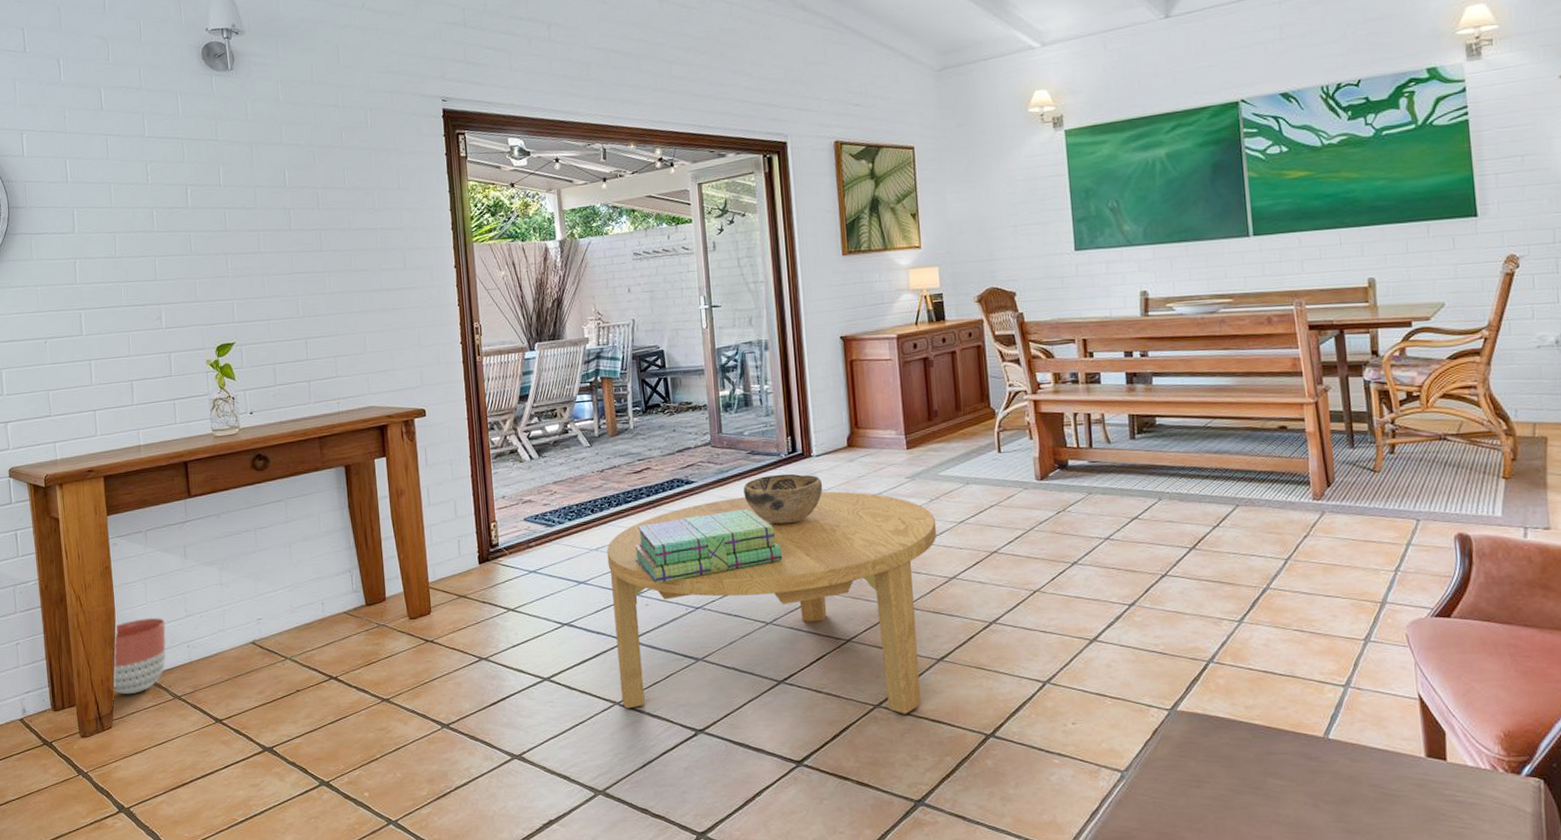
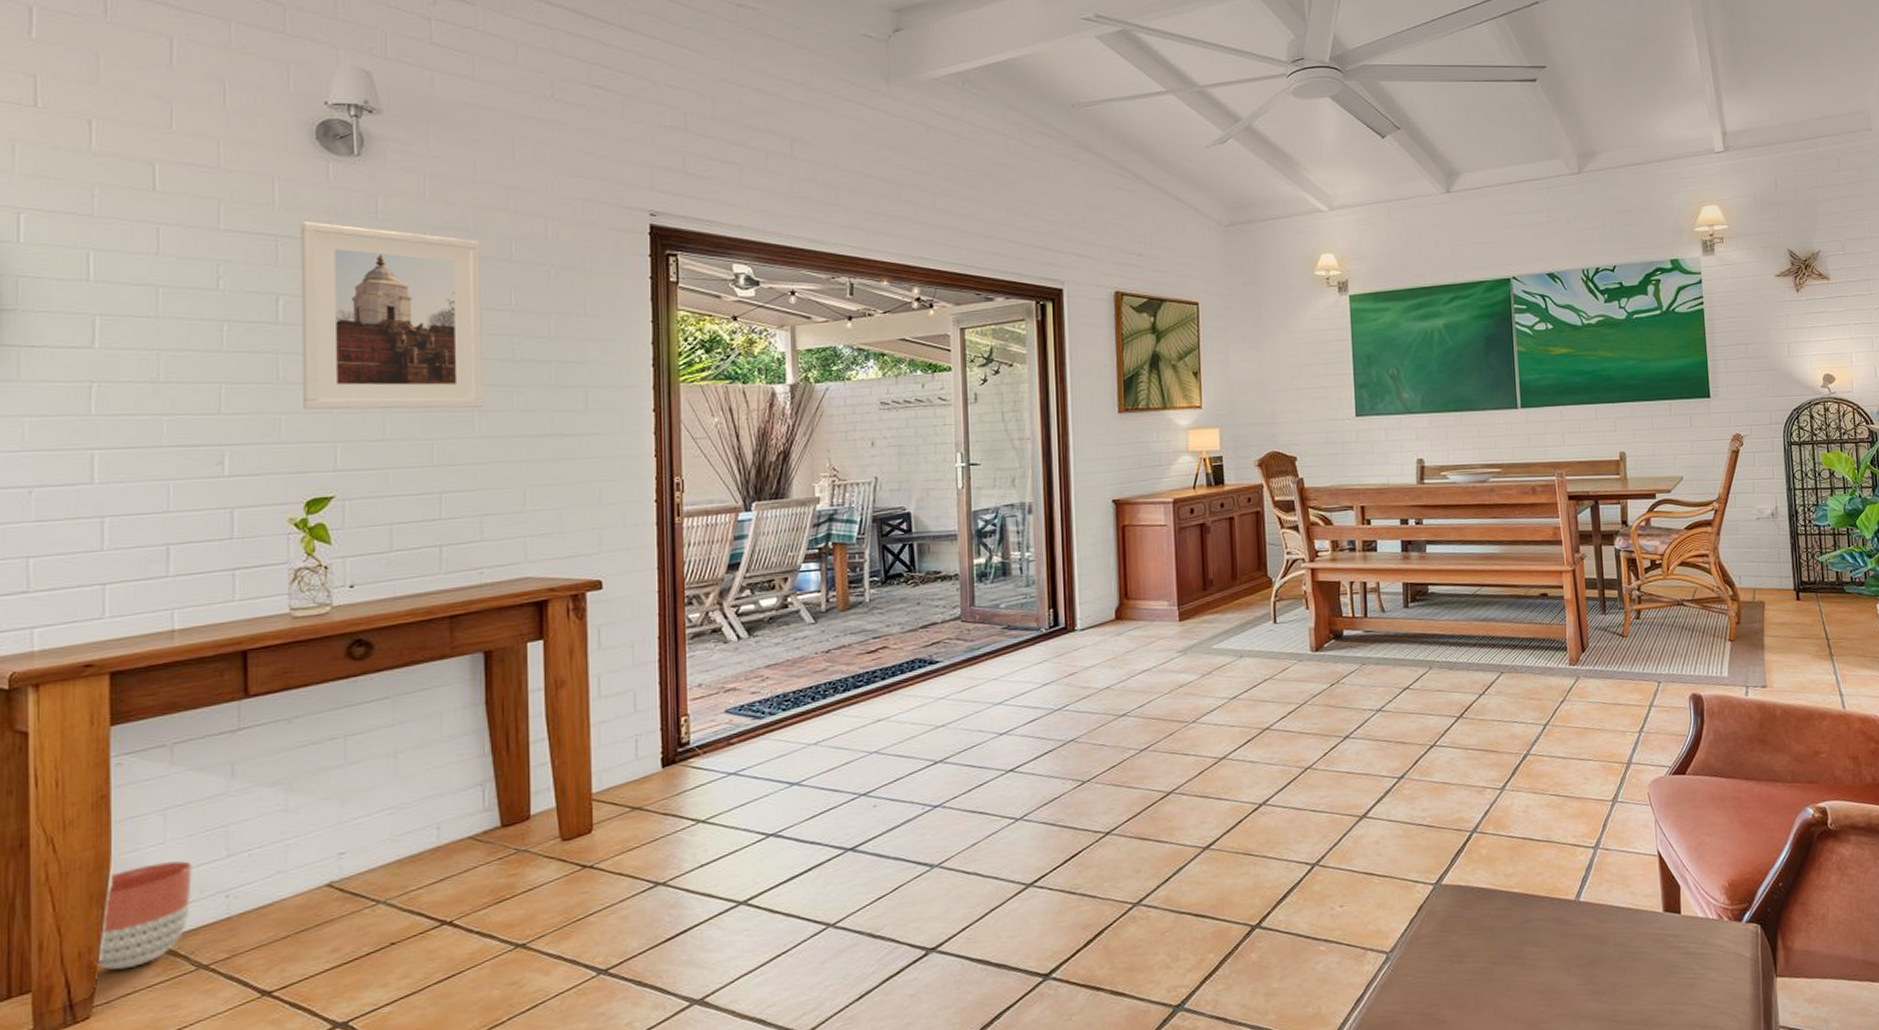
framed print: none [196,125,331,275] -> present [300,221,484,410]
coffee table: present [607,491,937,714] -> none [828,668,1208,931]
stack of books: present [633,508,783,584] -> none [862,690,1038,781]
decorative bowl: present [743,473,823,524] -> none [997,649,1087,707]

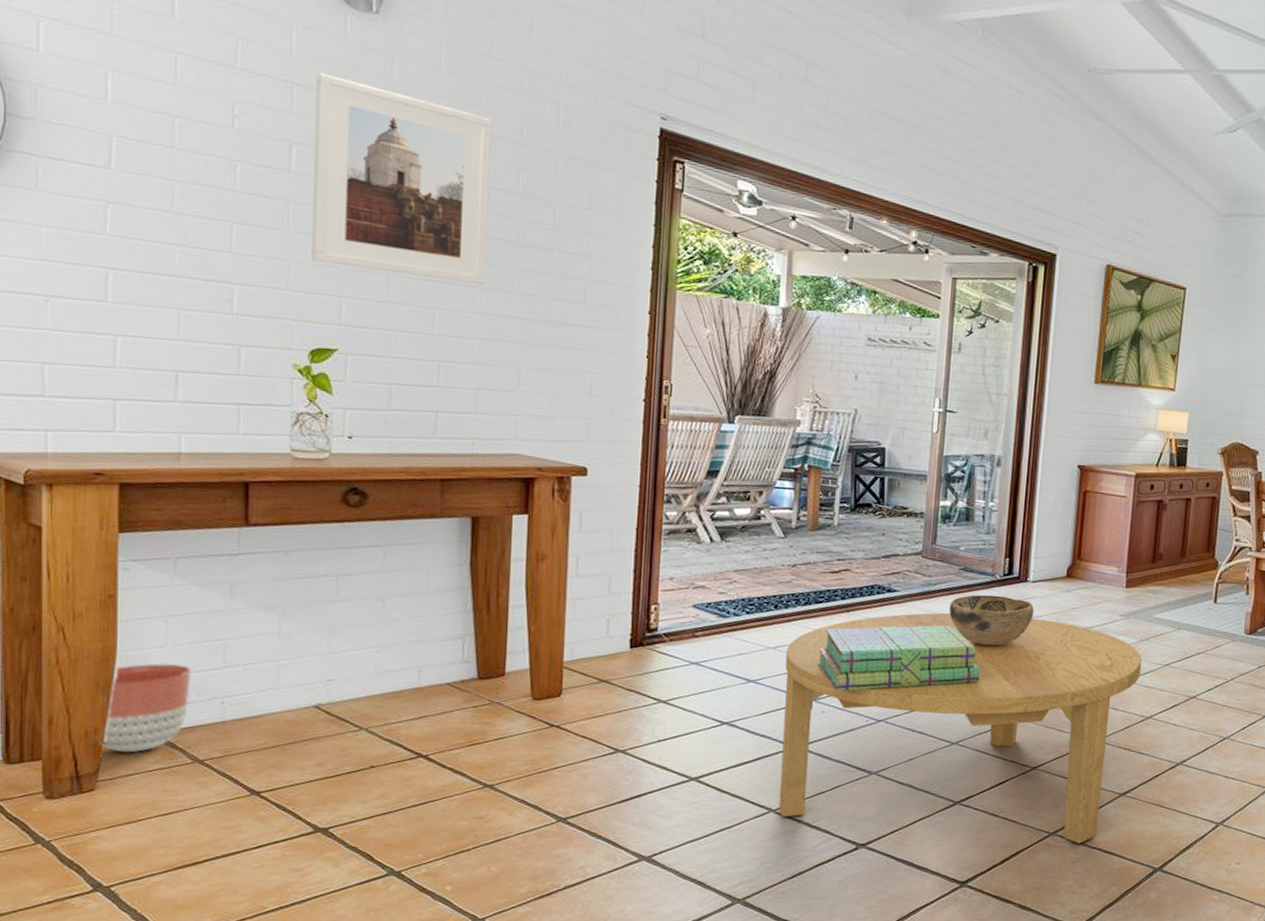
coffee table: none [828,668,1208,931] -> present [778,612,1142,844]
stack of books: none [862,690,1038,781] -> present [817,625,981,692]
decorative bowl: none [997,649,1087,707] -> present [949,594,1035,646]

